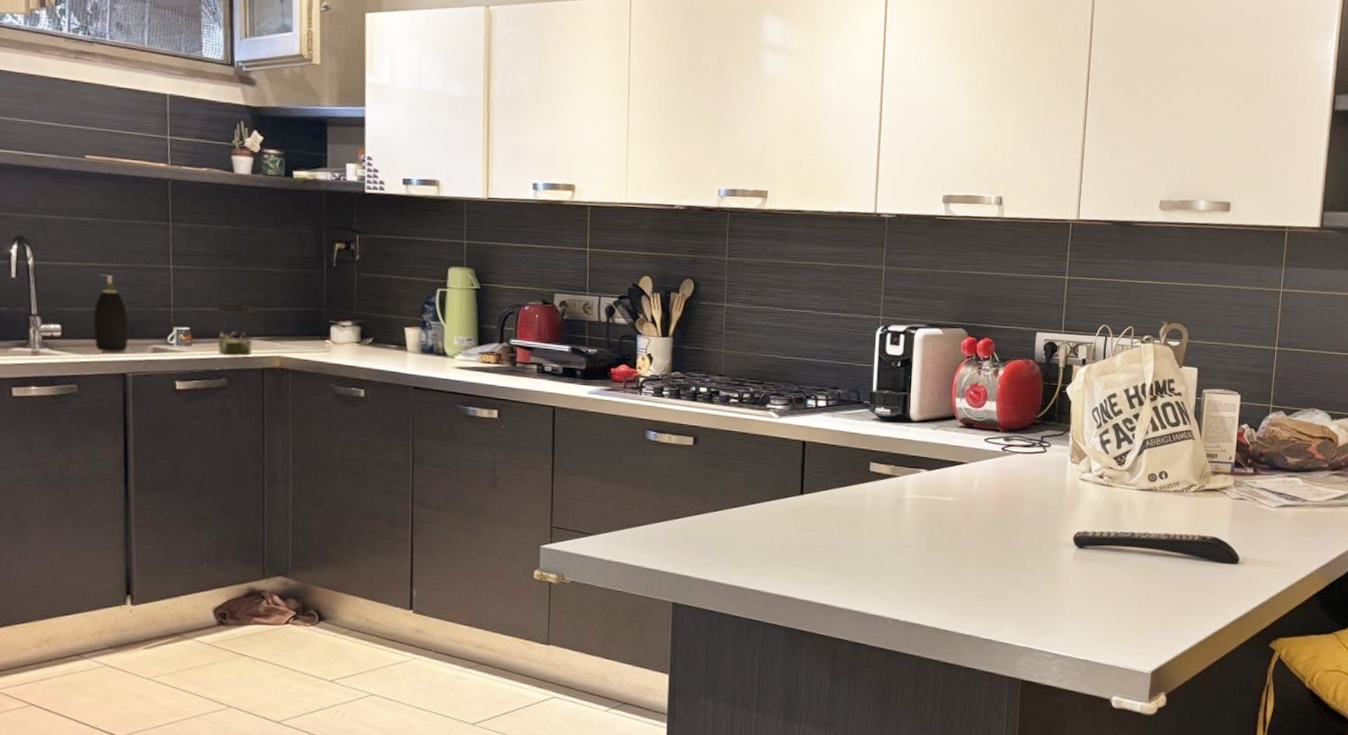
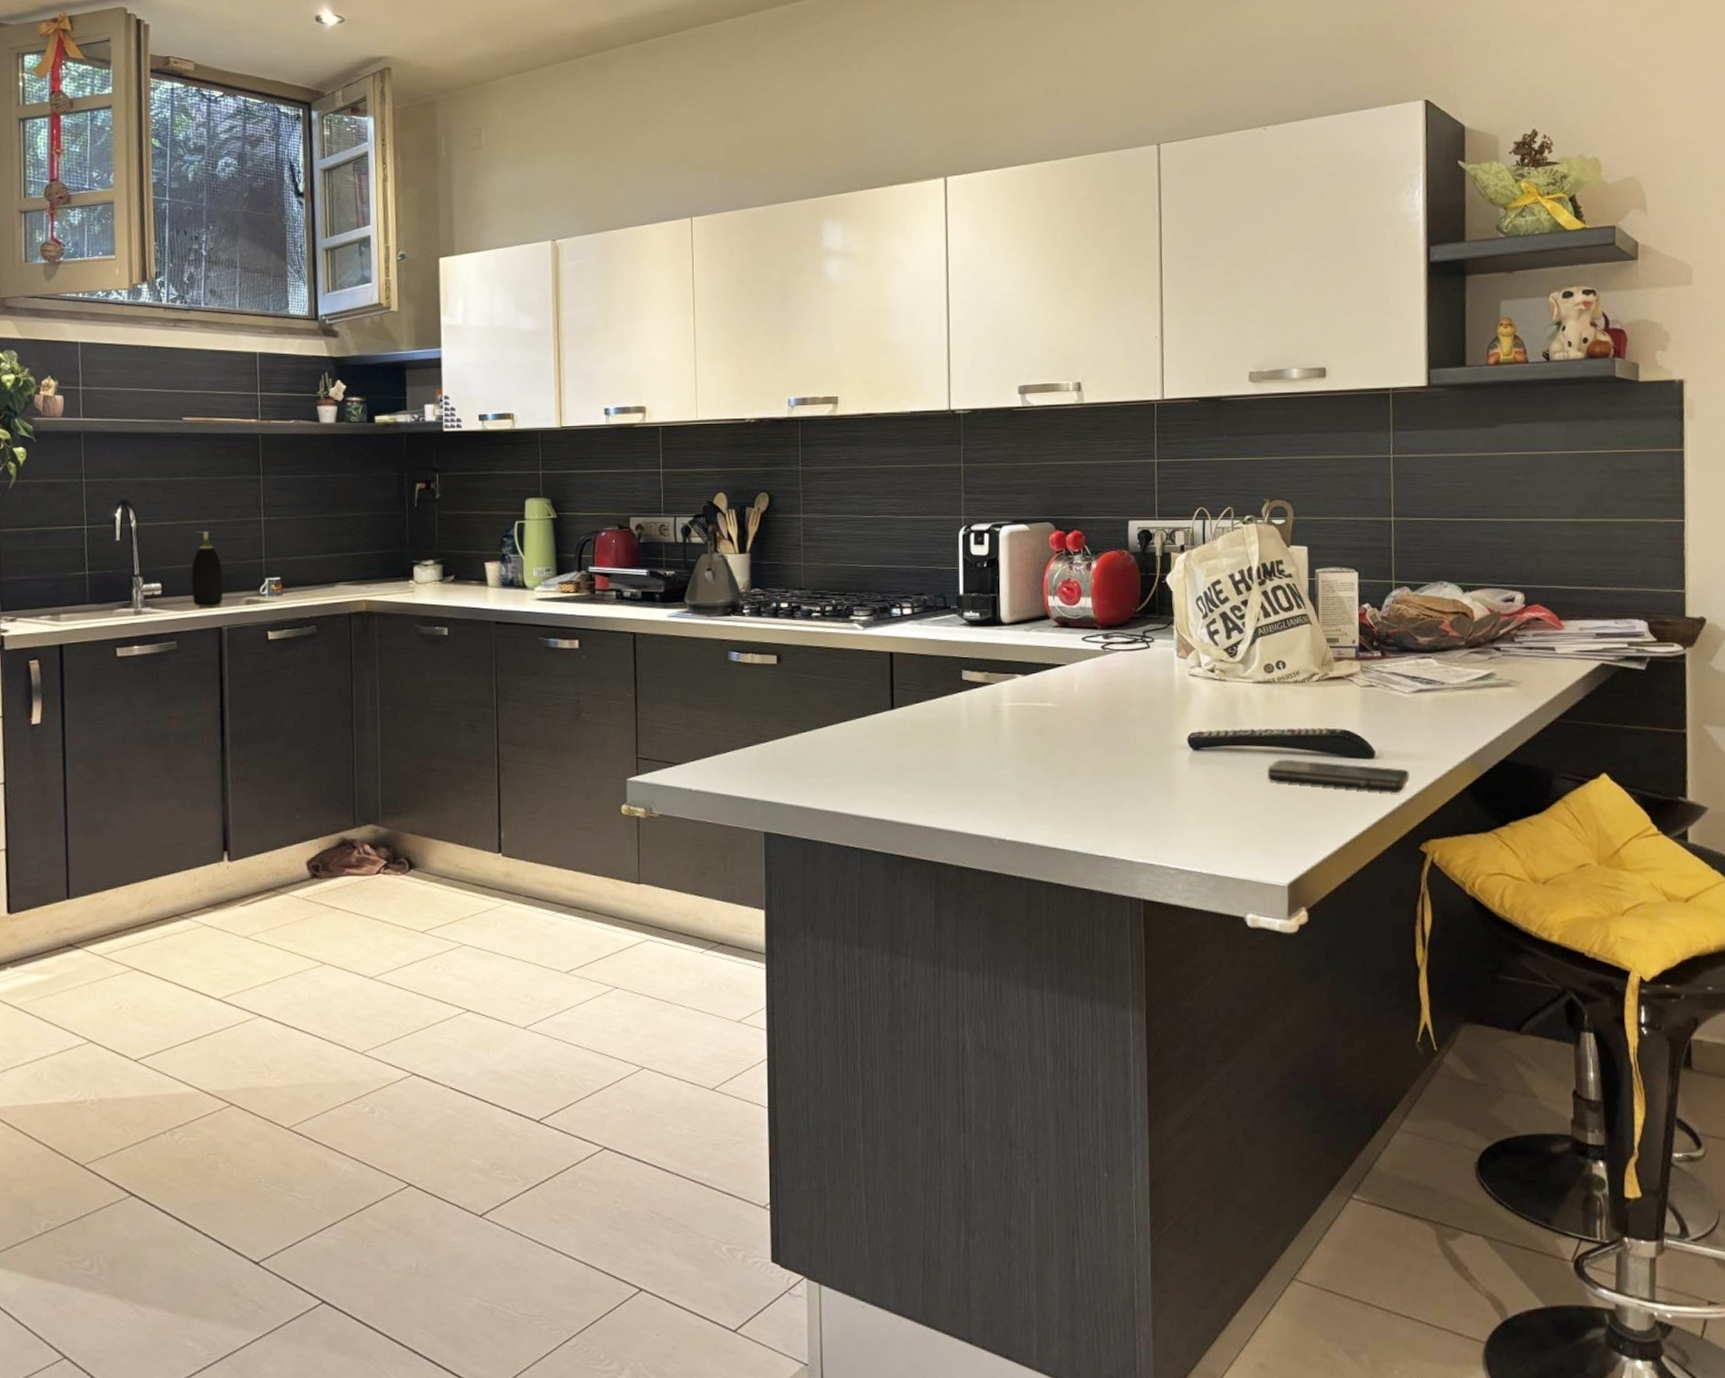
jar: present [216,304,253,357] -> none [305,551,339,603]
kettle: none [605,305,663,397] -> present [684,522,743,617]
mobile phone: none [1141,560,1267,596] -> present [1266,759,1410,794]

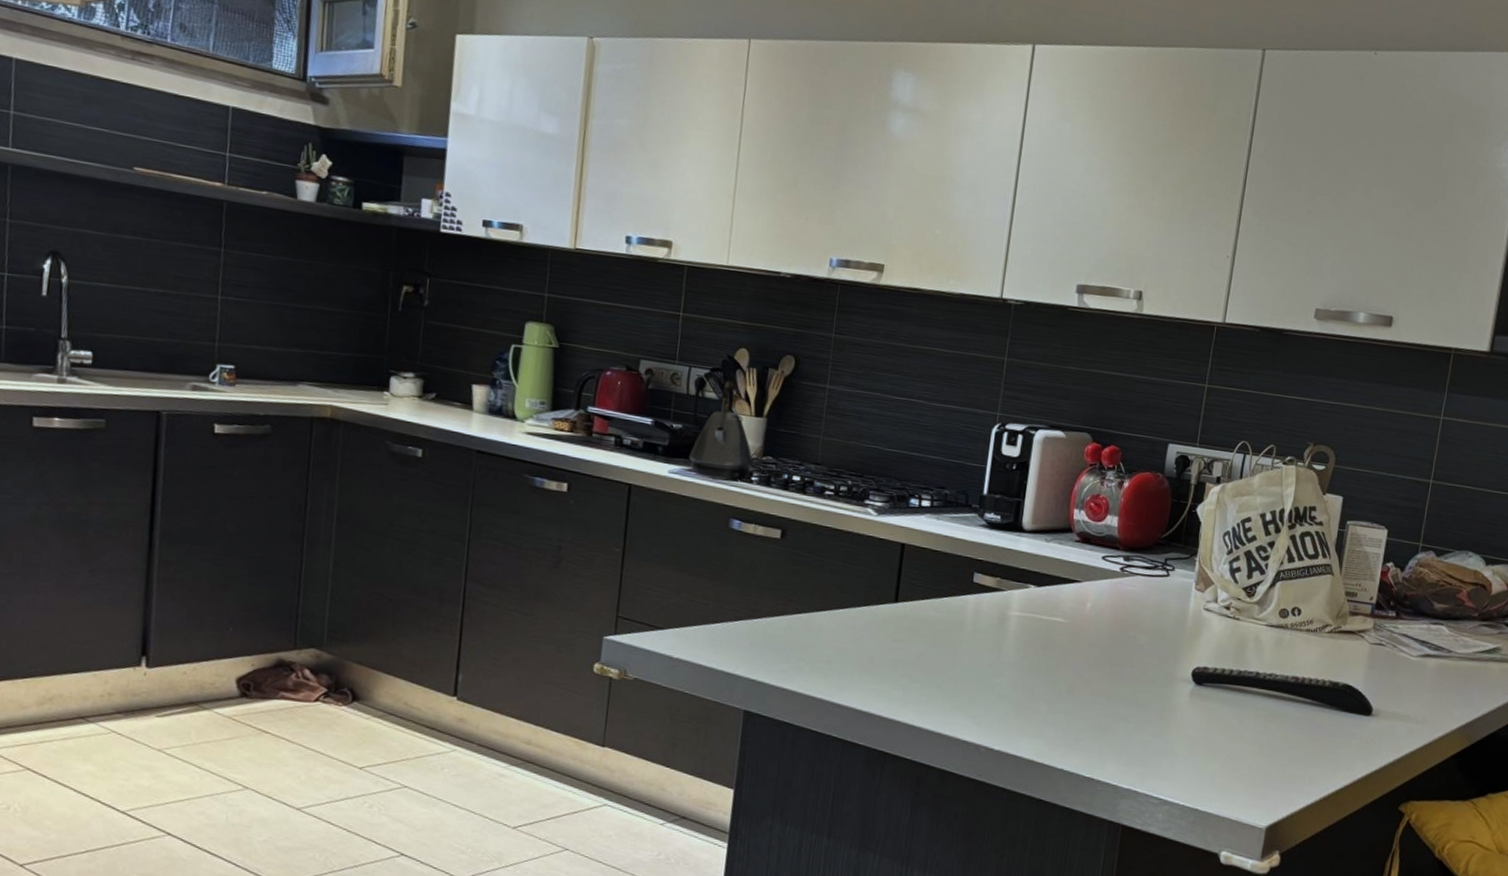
soap dispenser: present [190,531,224,607] -> none [128,300,168,387]
mobile phone: present [1266,759,1410,794] -> none [1264,704,1402,752]

